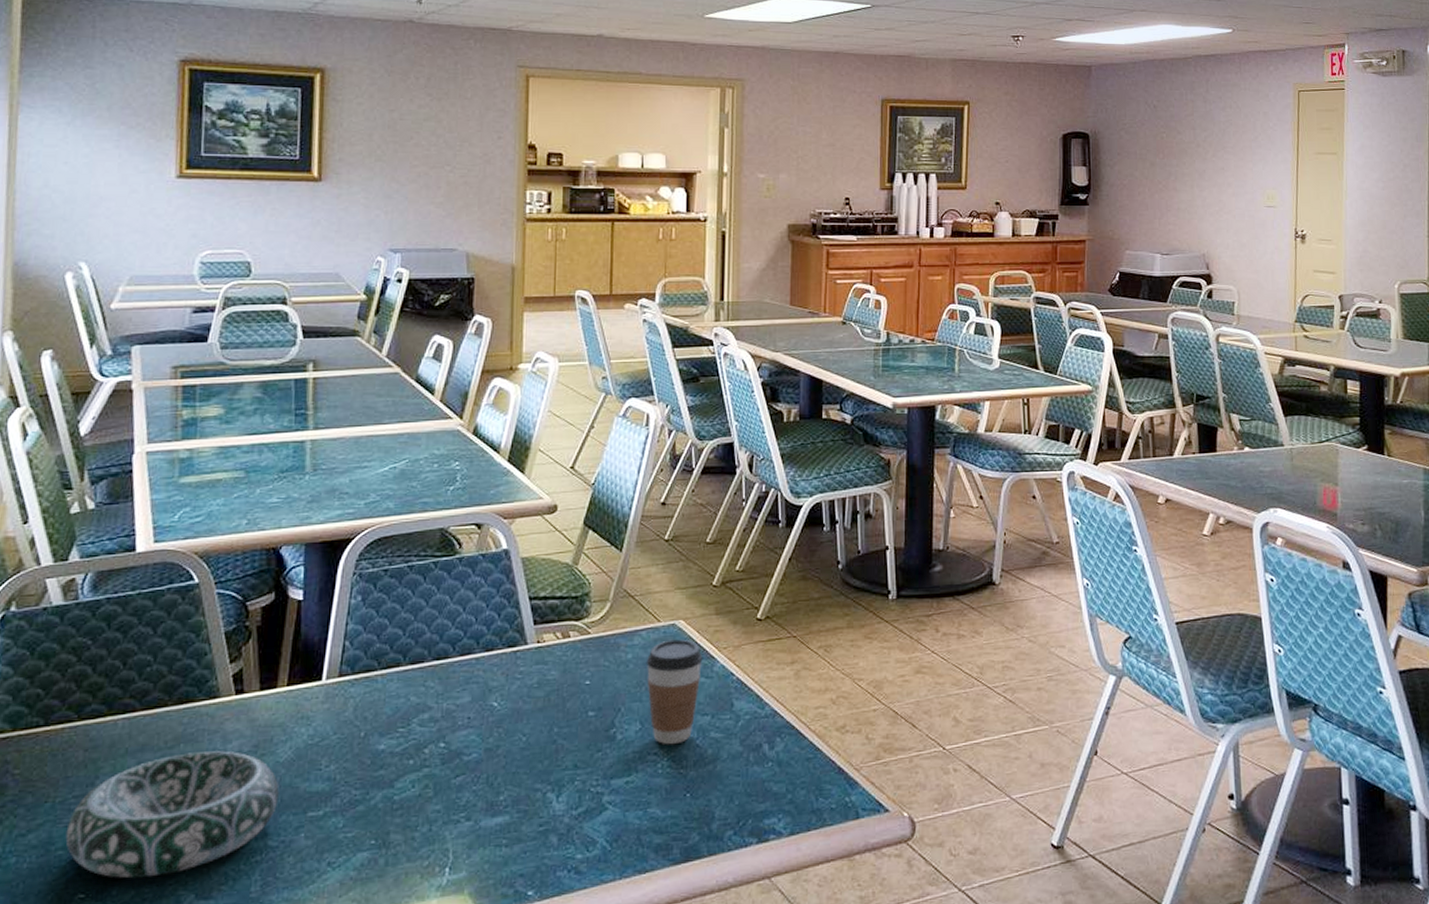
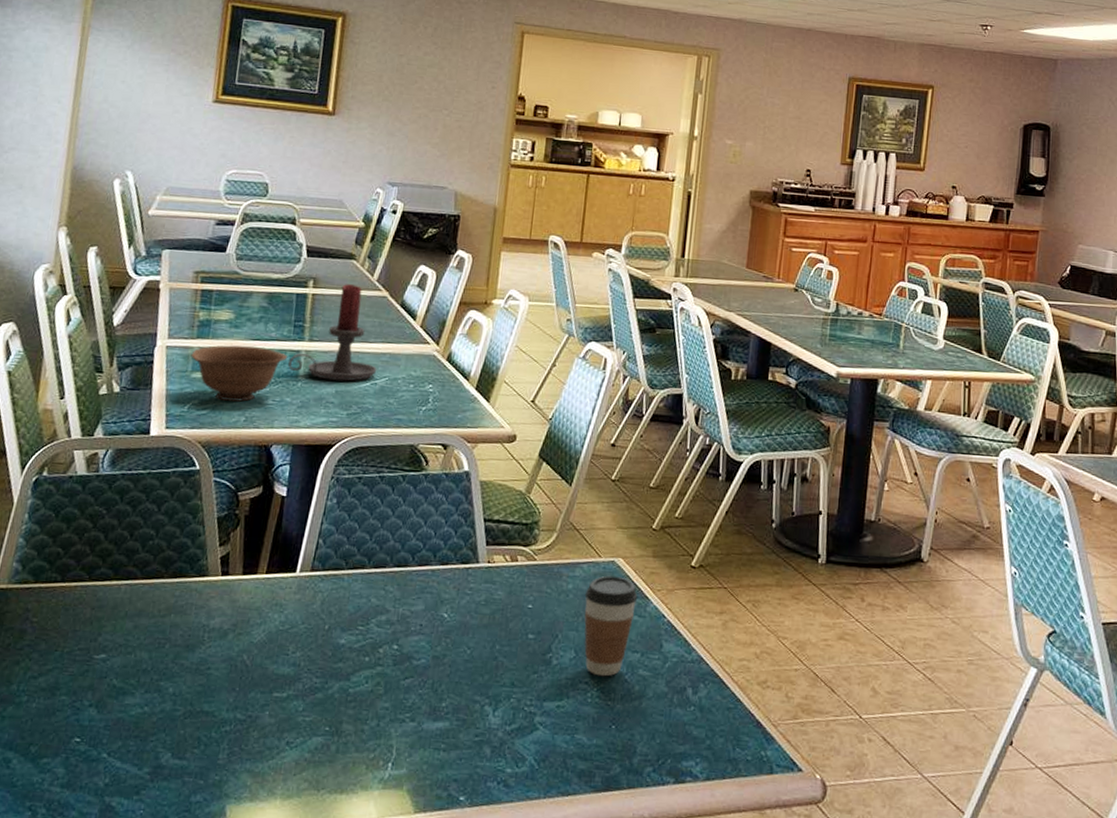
decorative bowl: present [65,750,279,879] -> none [69,623,251,732]
bowl: none [176,441,290,504] -> present [191,345,287,402]
candle holder: none [292,363,395,469] -> present [288,284,377,382]

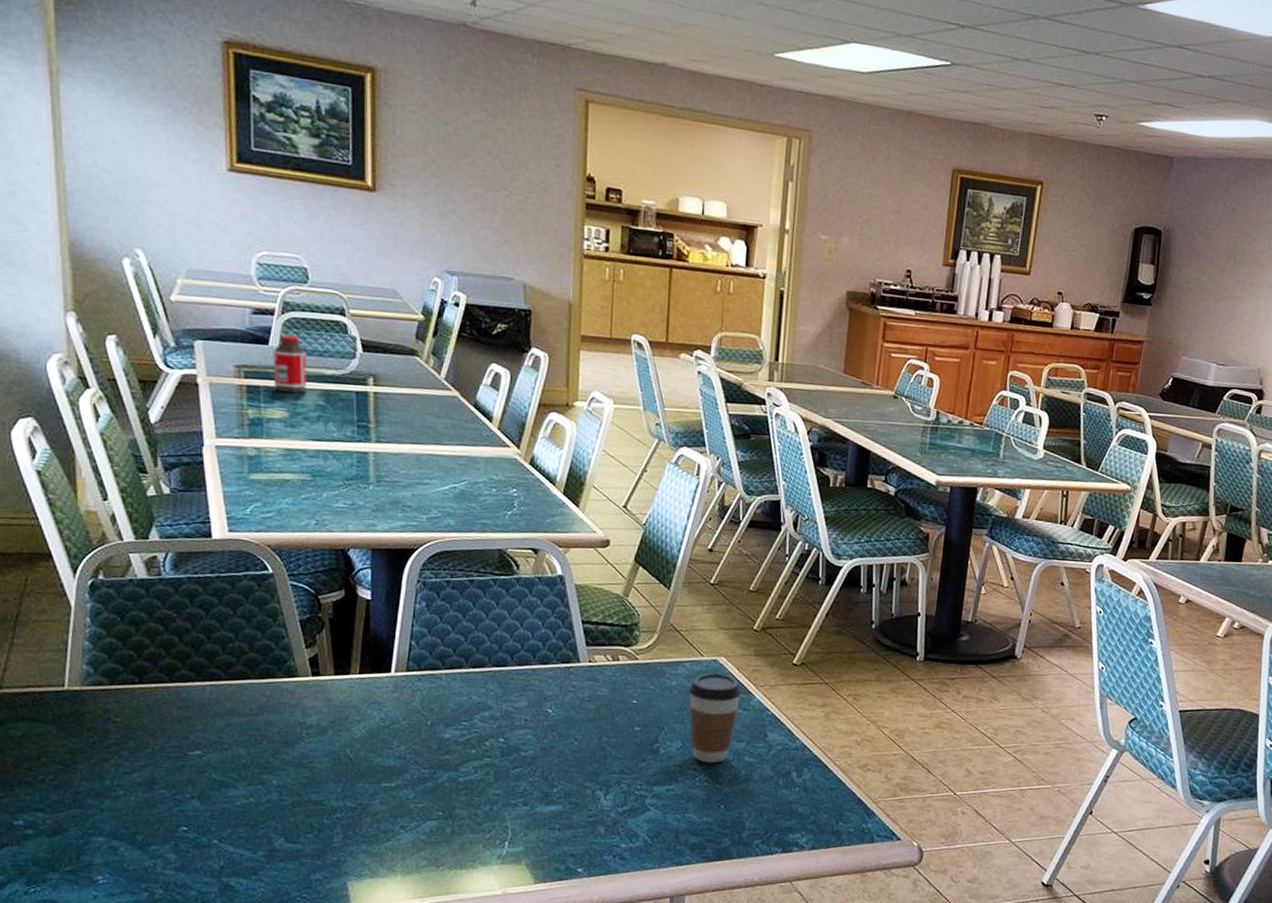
bowl: present [191,345,287,402] -> none [245,445,354,505]
bottle: none [225,243,258,296] -> present [273,335,307,393]
candle holder: present [288,284,377,382] -> none [356,382,455,485]

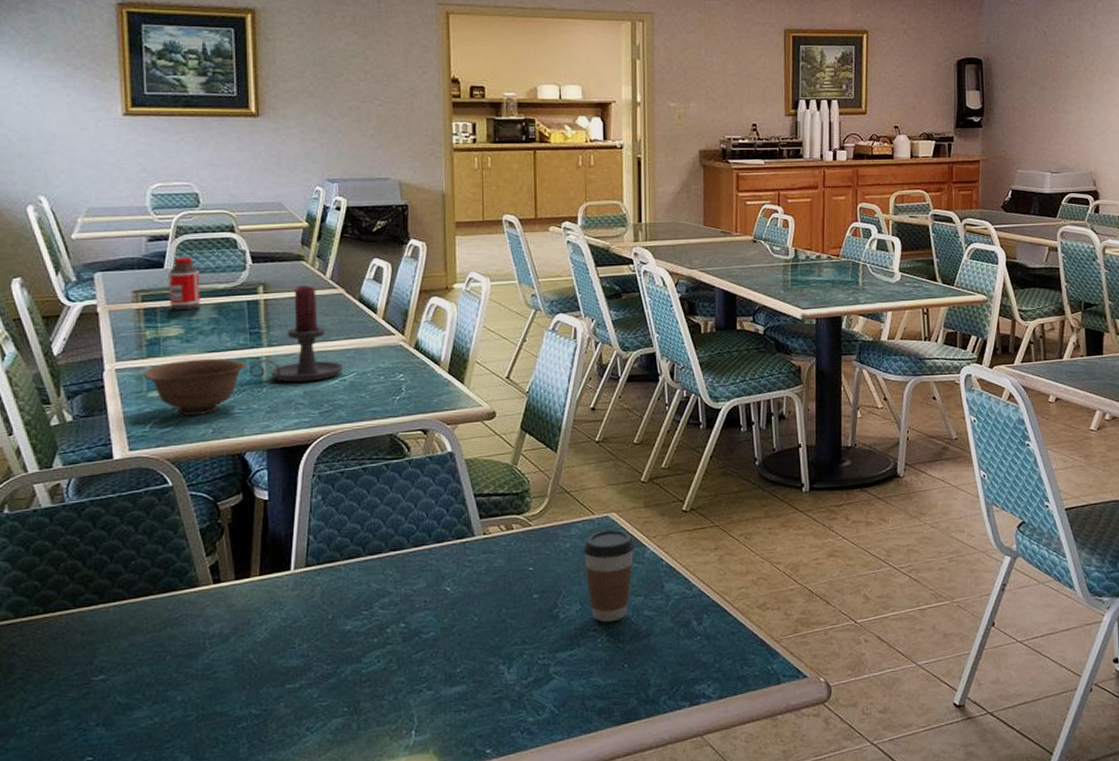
bowl: none [245,445,354,505] -> present [144,358,247,416]
candle holder: none [356,382,455,485] -> present [250,285,344,383]

